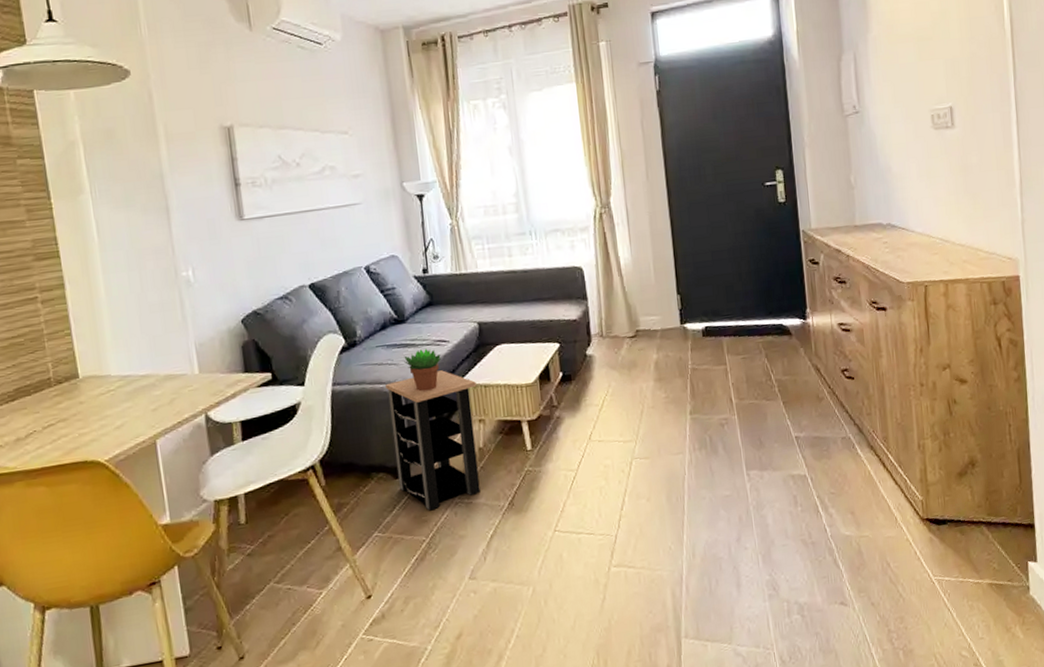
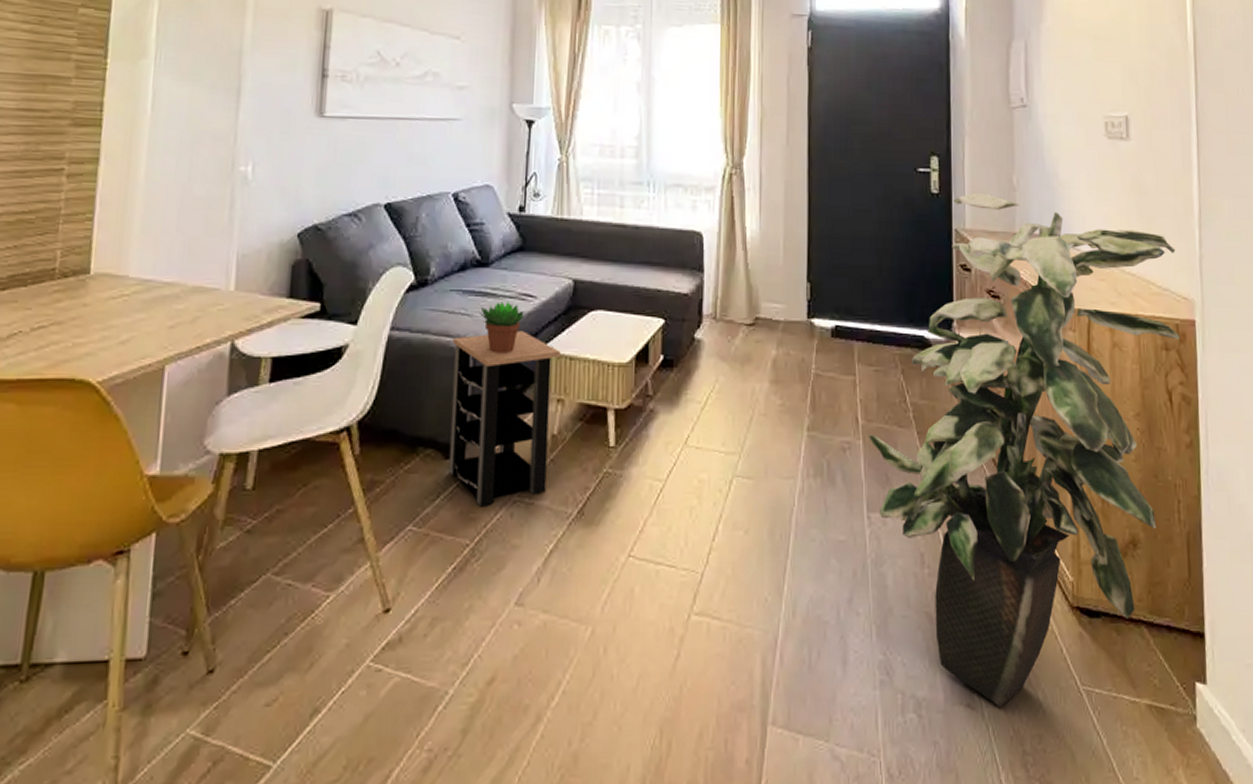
indoor plant: none [741,195,1007,601] -> present [867,193,1181,707]

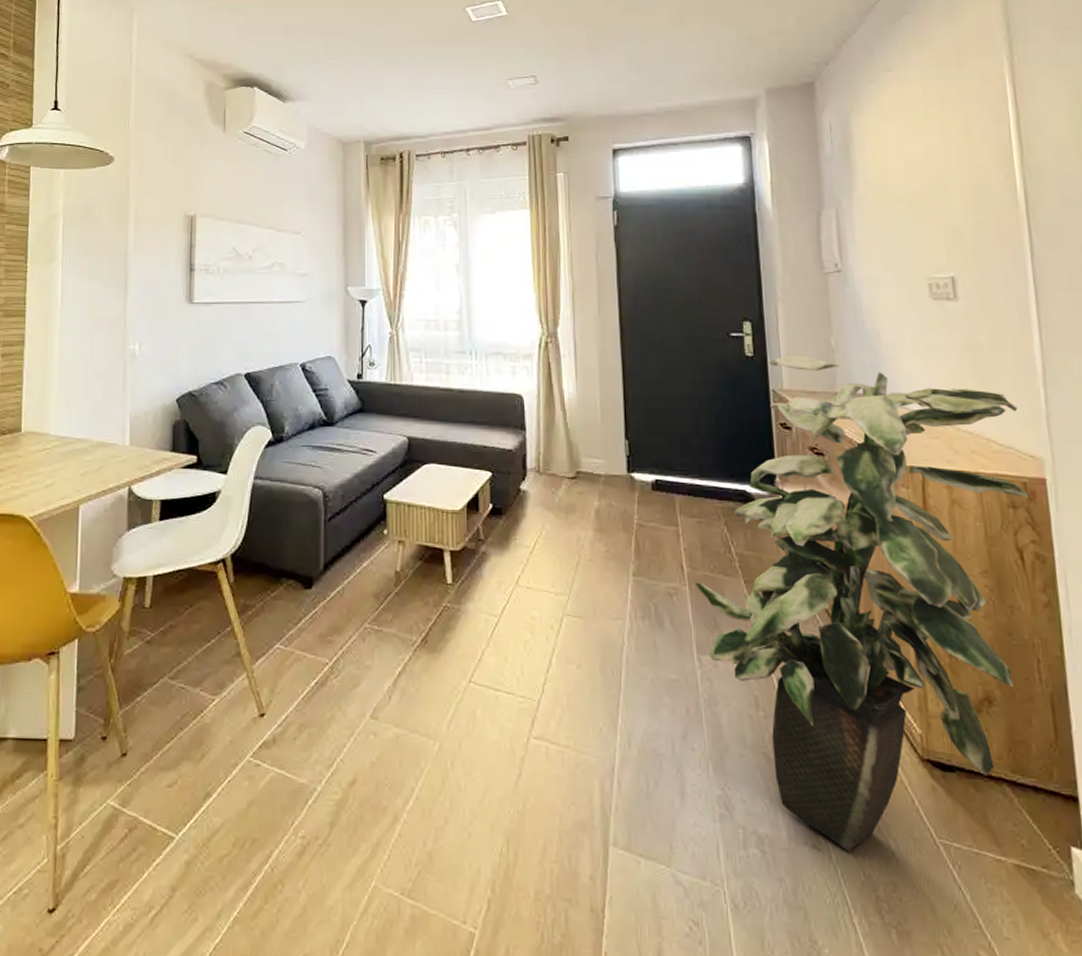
side table: present [448,331,561,507] -> none [307,481,400,631]
succulent plant: present [479,302,525,354] -> none [327,456,367,500]

